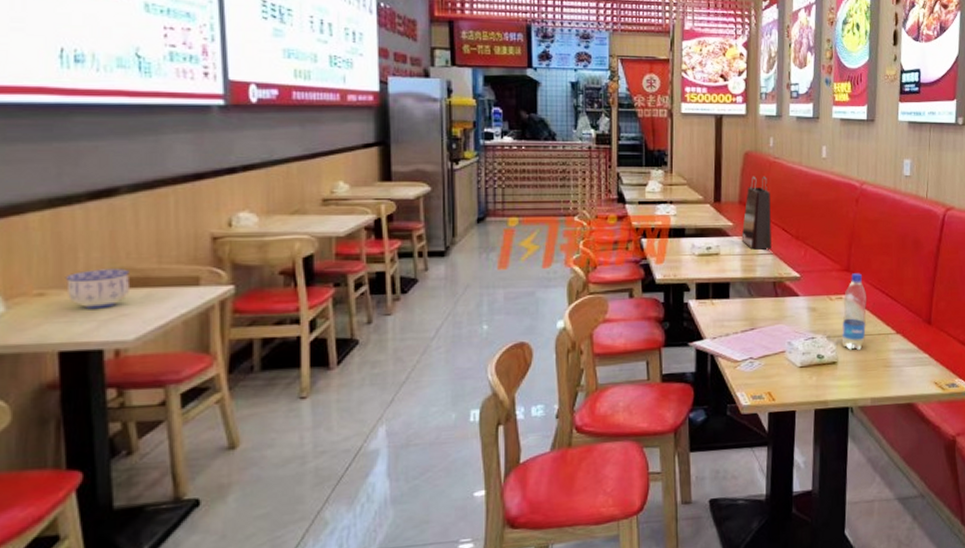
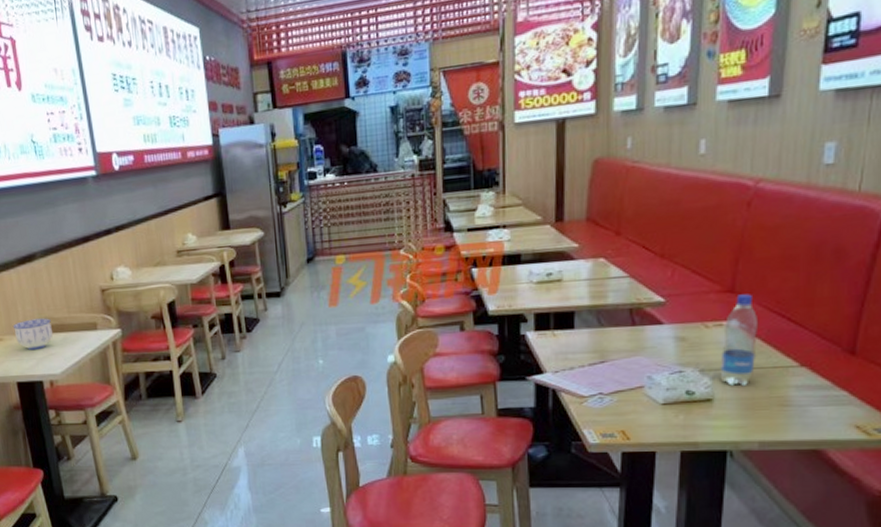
shopping bag: present [741,176,772,250] -> none [589,185,628,273]

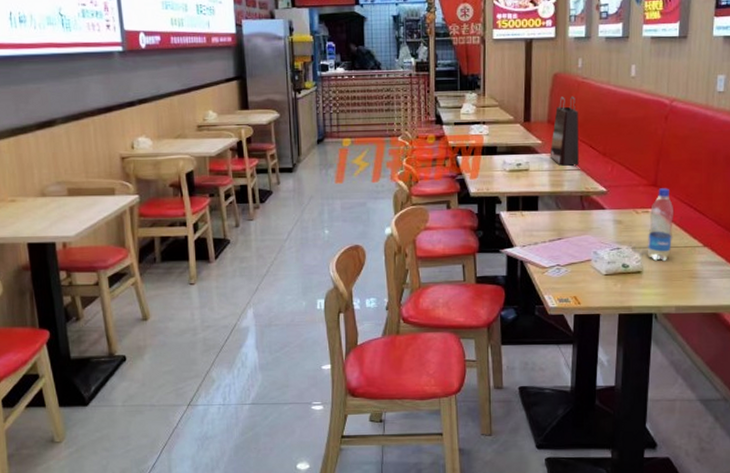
bowl: present [12,318,54,351] -> none [27,182,70,213]
shopping bag: none [589,185,628,273] -> present [550,96,579,166]

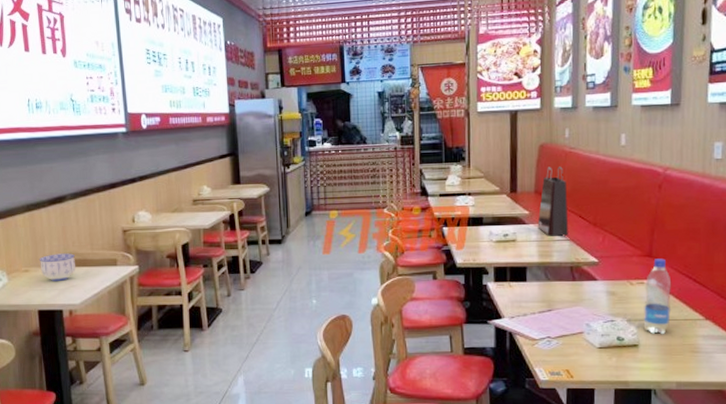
bowl: none [27,182,70,213] -> present [39,253,76,282]

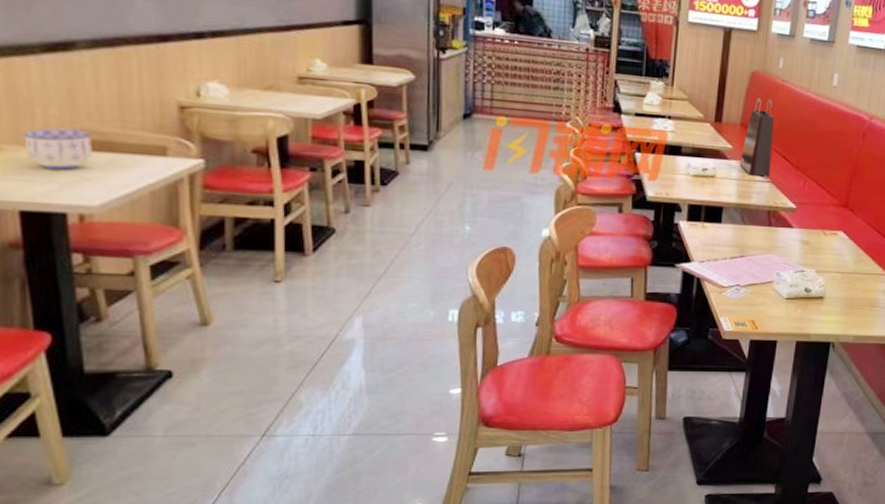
bottle: present [643,258,672,335] -> none [831,210,863,288]

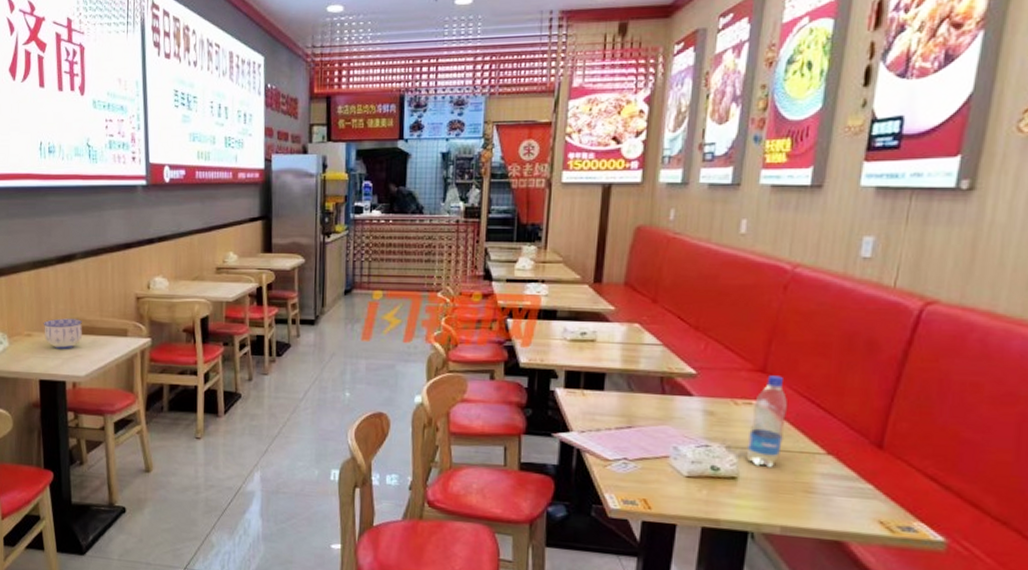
shopping bag: present [739,98,774,177] -> none [624,254,665,339]
bottle: none [831,210,863,288] -> present [746,375,789,468]

